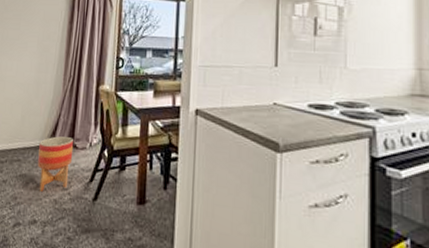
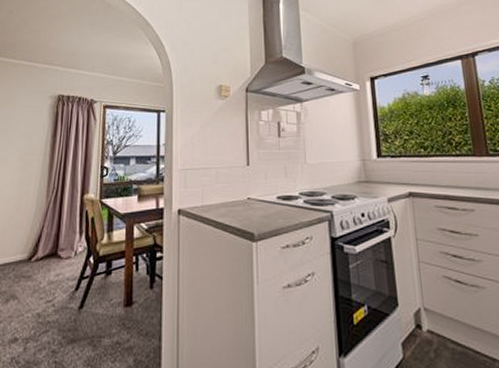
planter: present [37,136,74,193] -> none [19,248,58,308]

